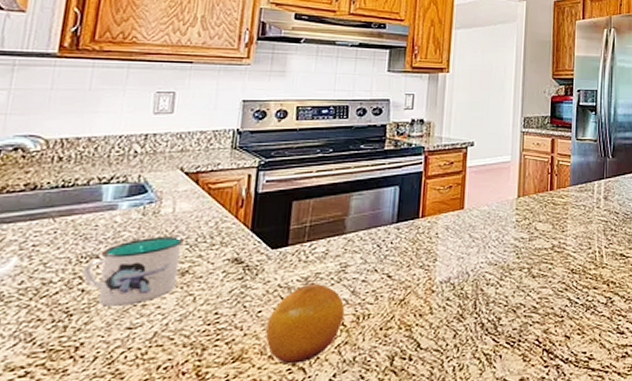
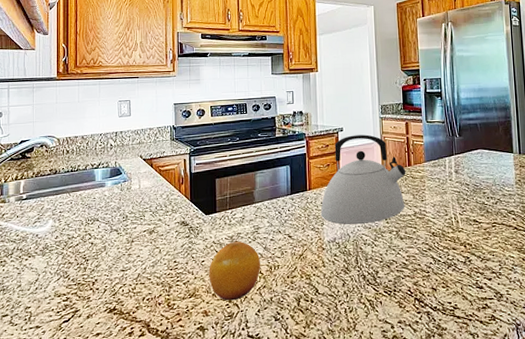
mug: present [82,236,184,307] -> none [90,206,148,255]
kettle: none [434,151,547,260] -> present [320,134,406,224]

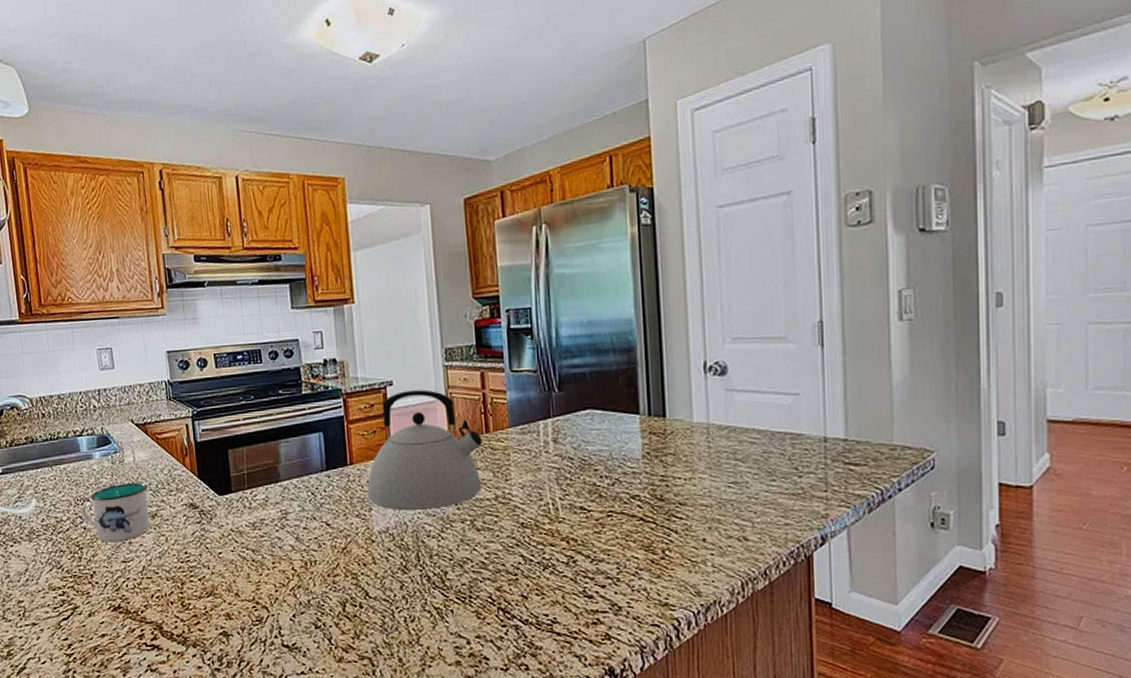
mug: none [90,206,148,255] -> present [81,483,150,543]
fruit: present [209,241,261,301] -> none [228,529,293,602]

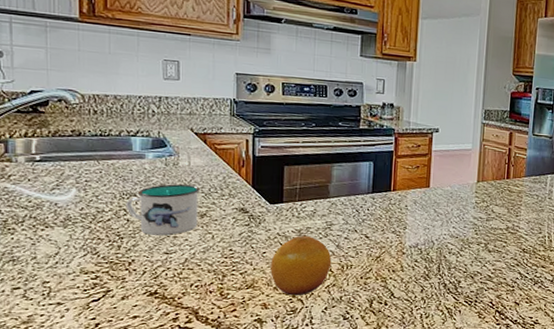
fruit: none [228,529,293,602] -> present [270,235,332,296]
kettle: present [367,390,483,510] -> none [404,138,504,233]

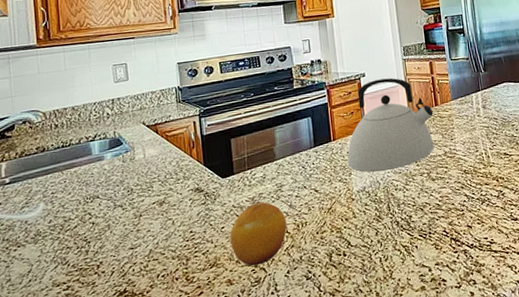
mug: present [126,184,200,236] -> none [90,175,158,234]
kettle: none [404,138,504,233] -> present [347,78,434,172]

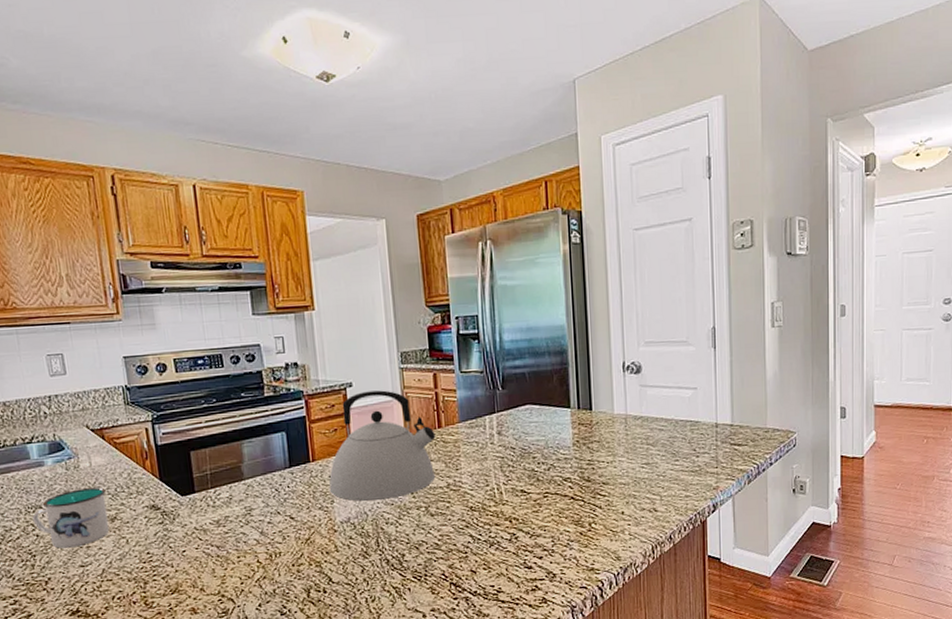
mug: none [90,175,158,234] -> present [32,487,110,549]
fruit: present [230,201,287,266] -> none [192,525,258,596]

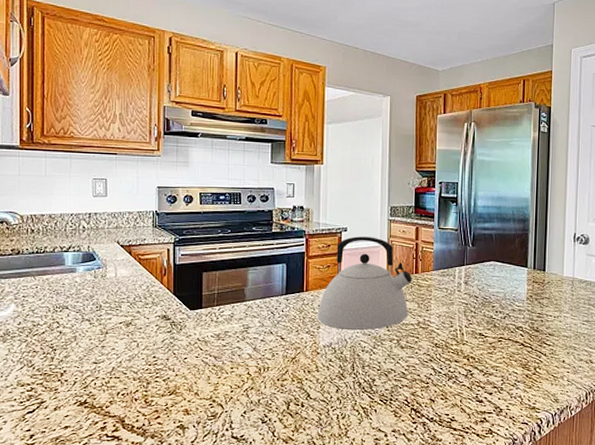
mug: present [32,487,110,549] -> none [59,295,126,346]

